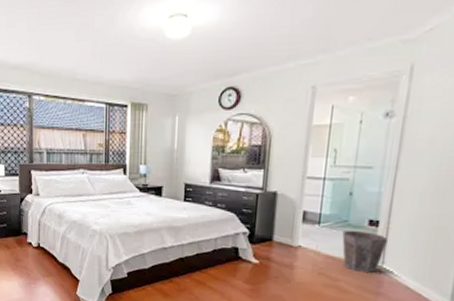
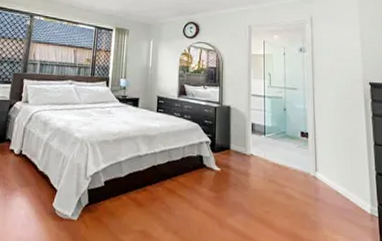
waste bin: present [342,230,387,274] -> none [283,140,316,180]

